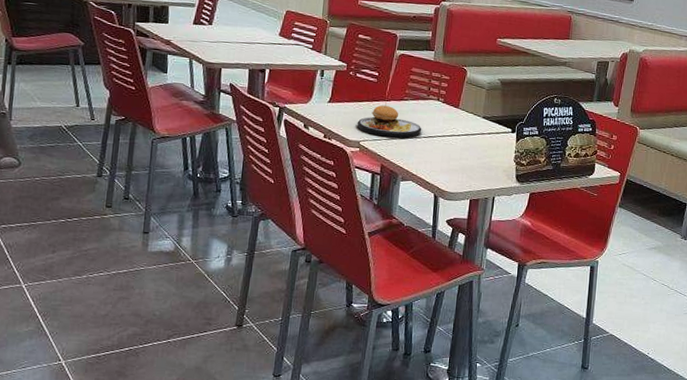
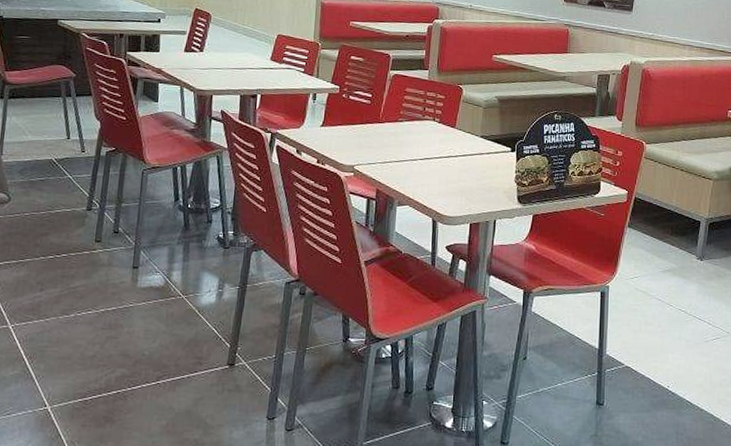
burger: present [357,100,422,138] -> none [350,122,418,161]

